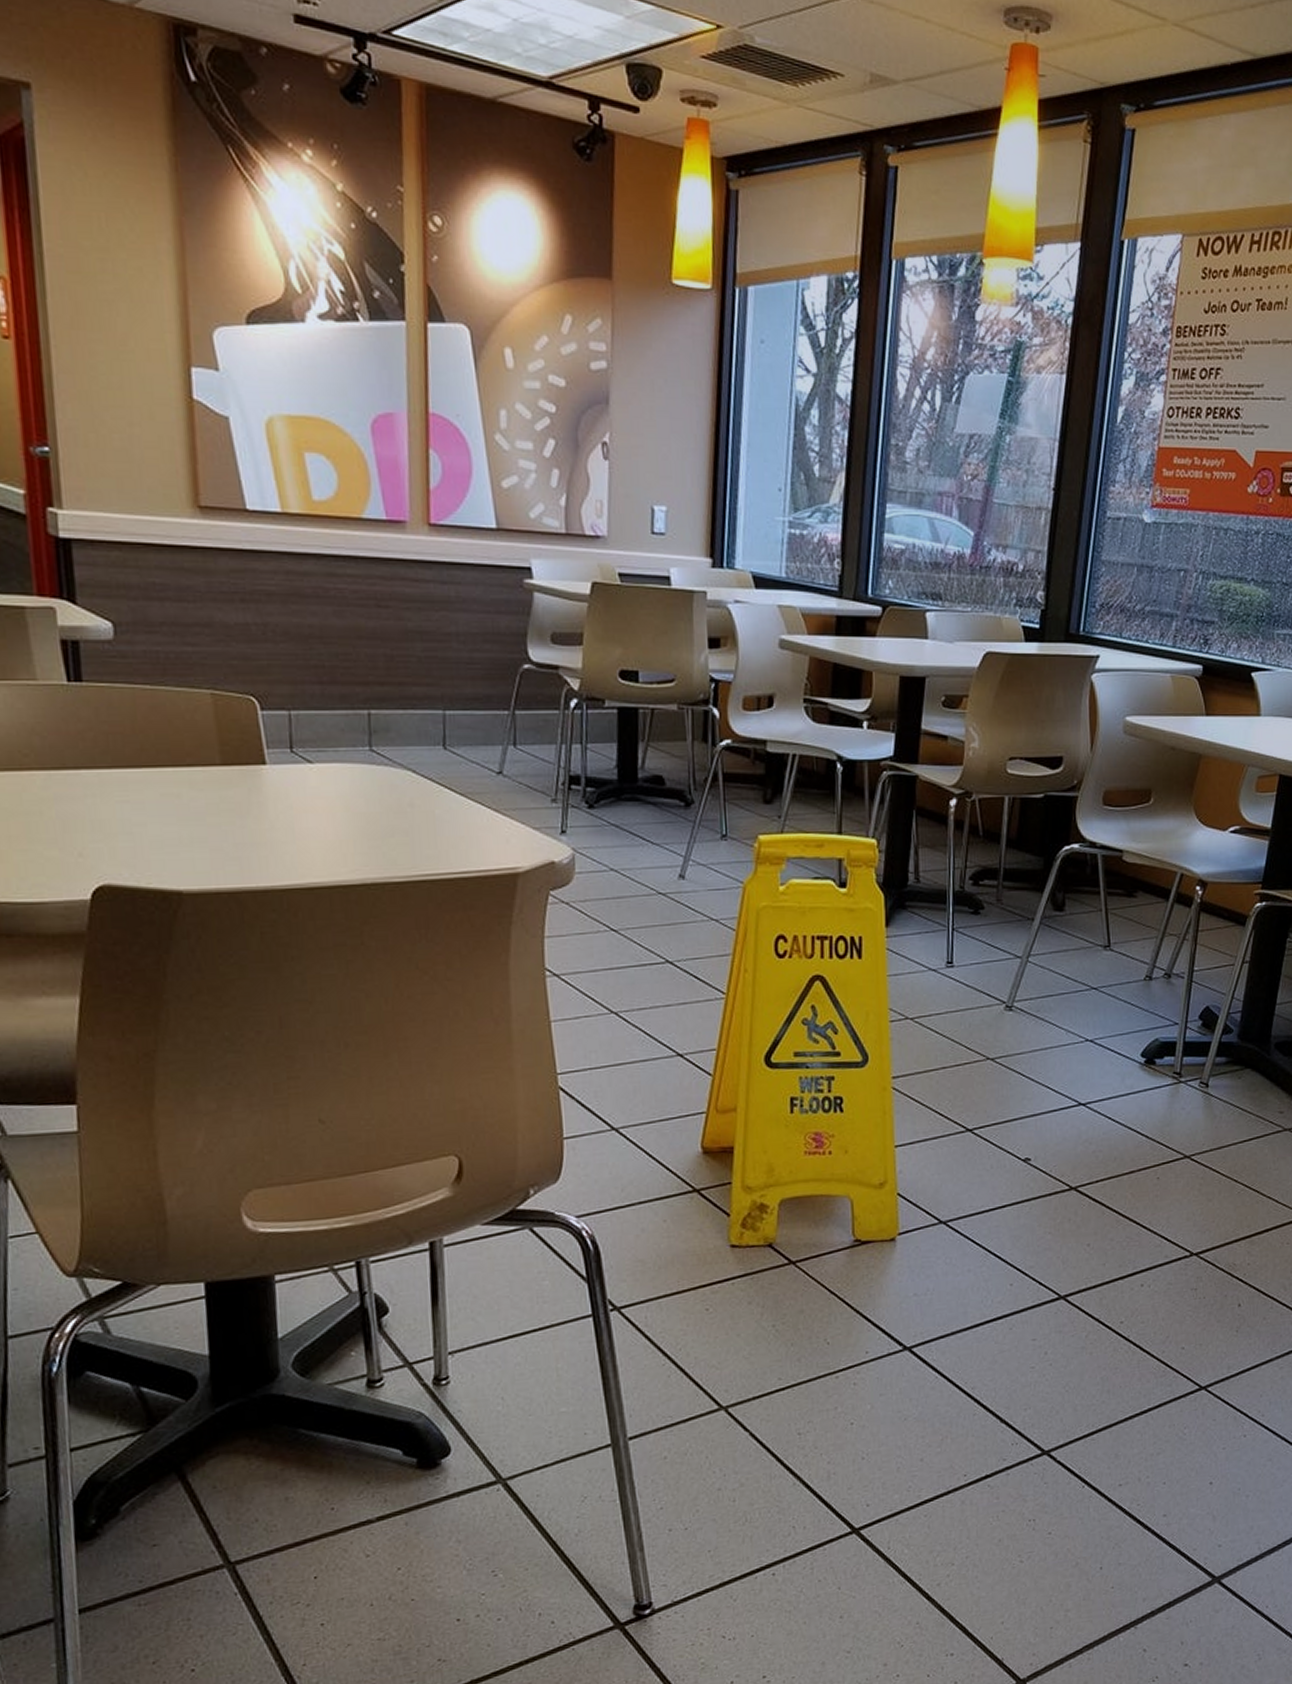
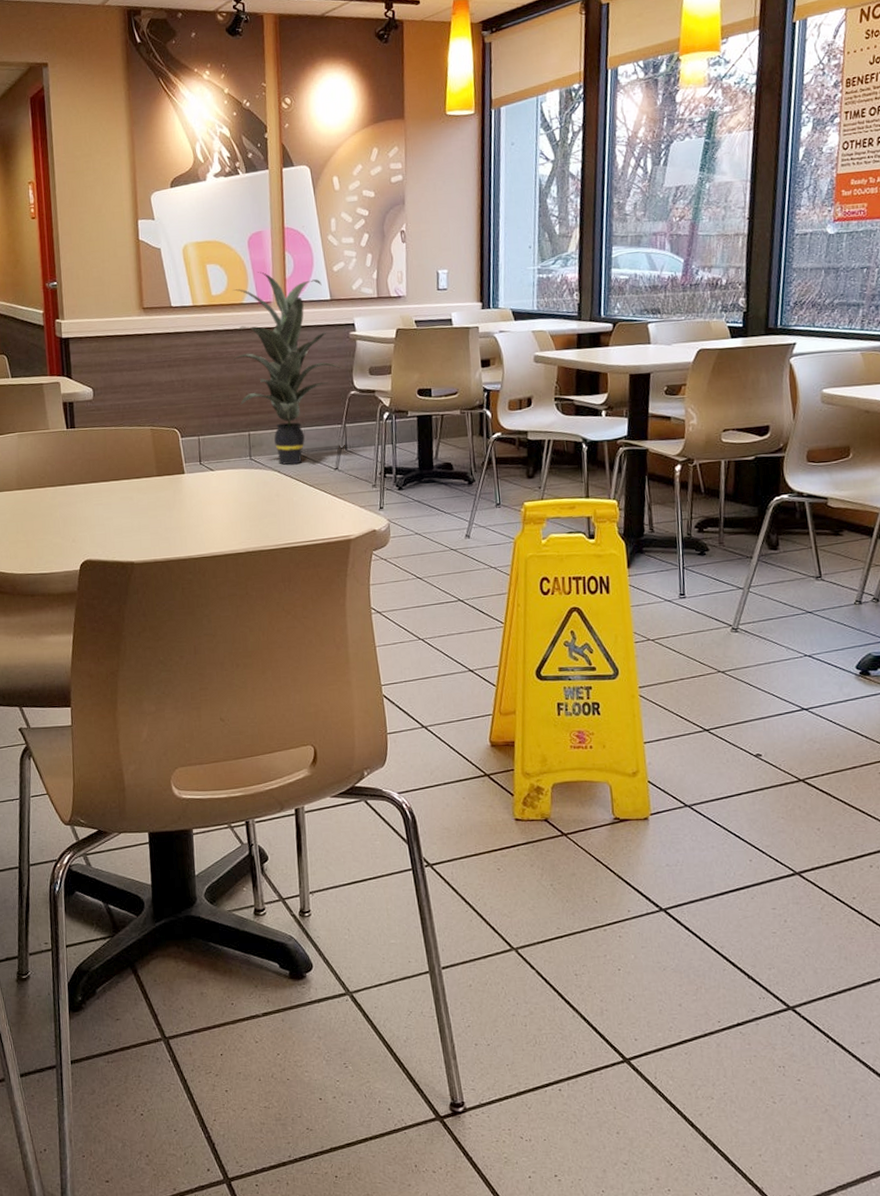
indoor plant: none [345,474,515,763] -> present [233,271,344,465]

